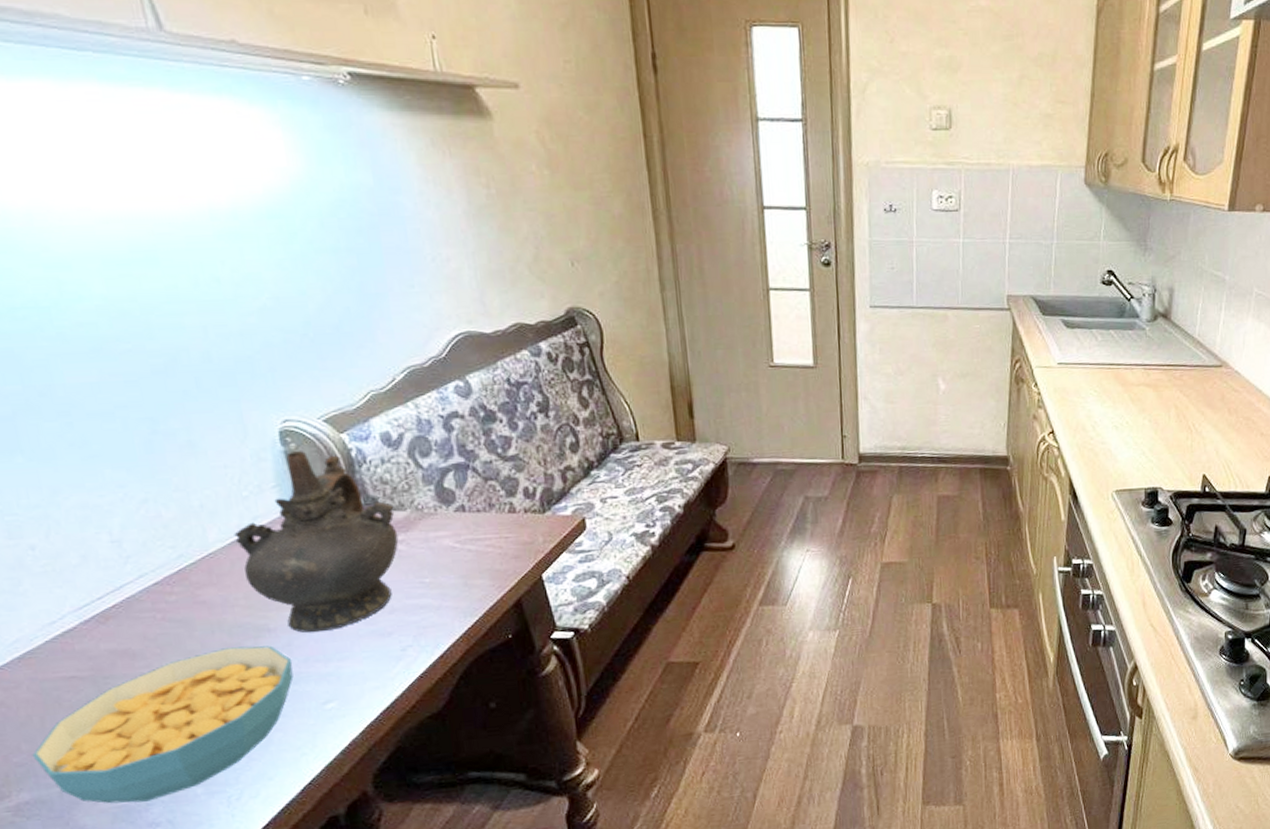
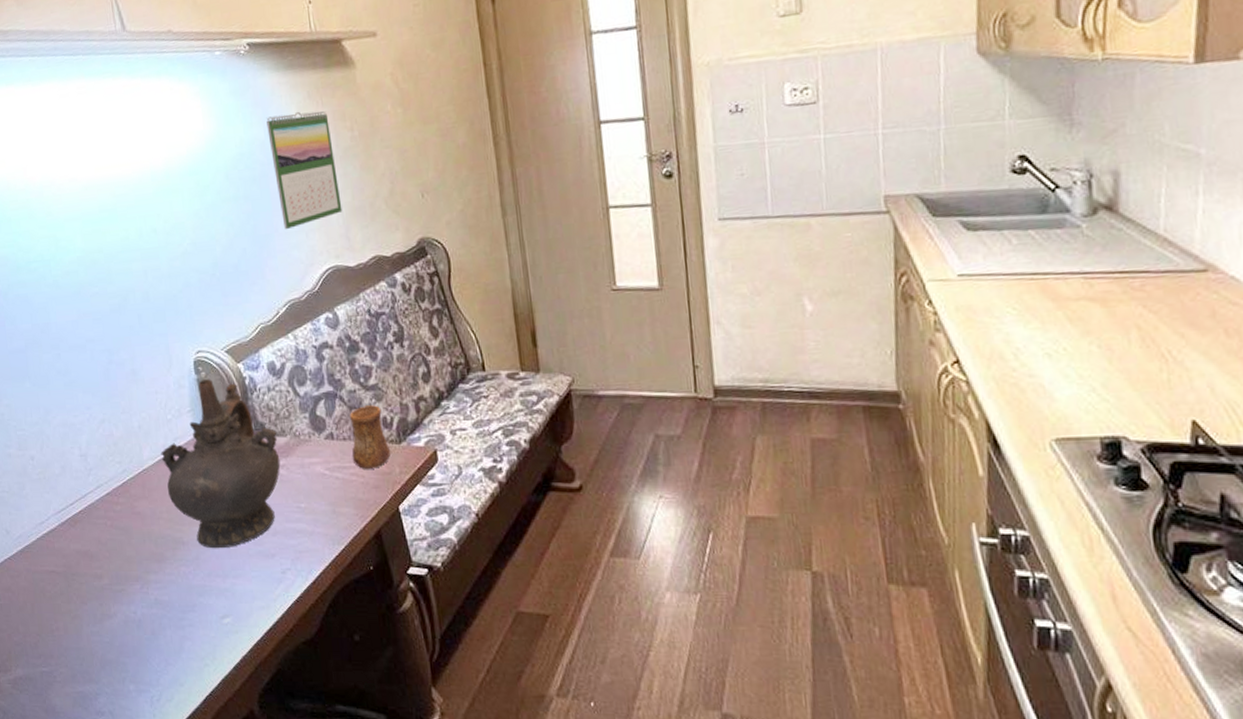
cereal bowl: present [32,646,294,804] -> none [25,556,200,691]
calendar: none [375,159,476,290] -> present [266,111,343,230]
cup: none [484,476,534,540] -> present [349,405,391,469]

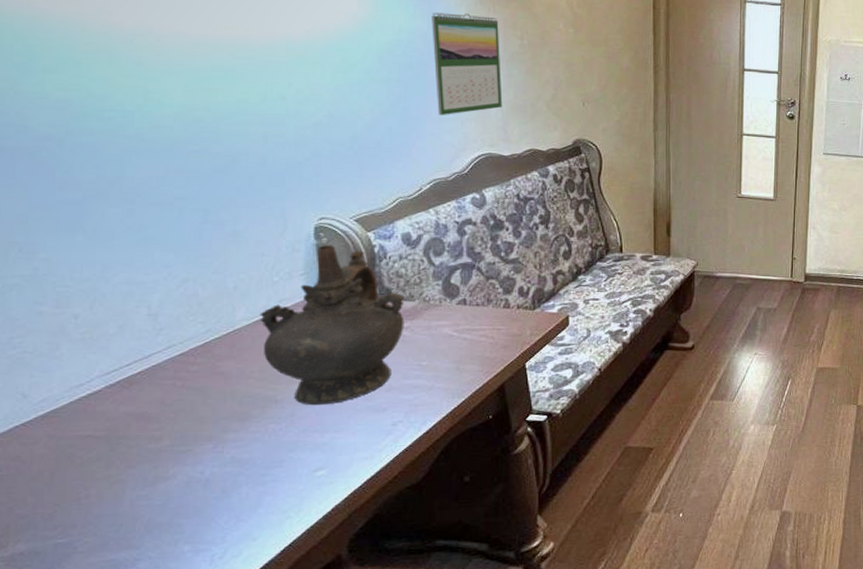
cup: present [349,405,391,469] -> none [483,276,524,331]

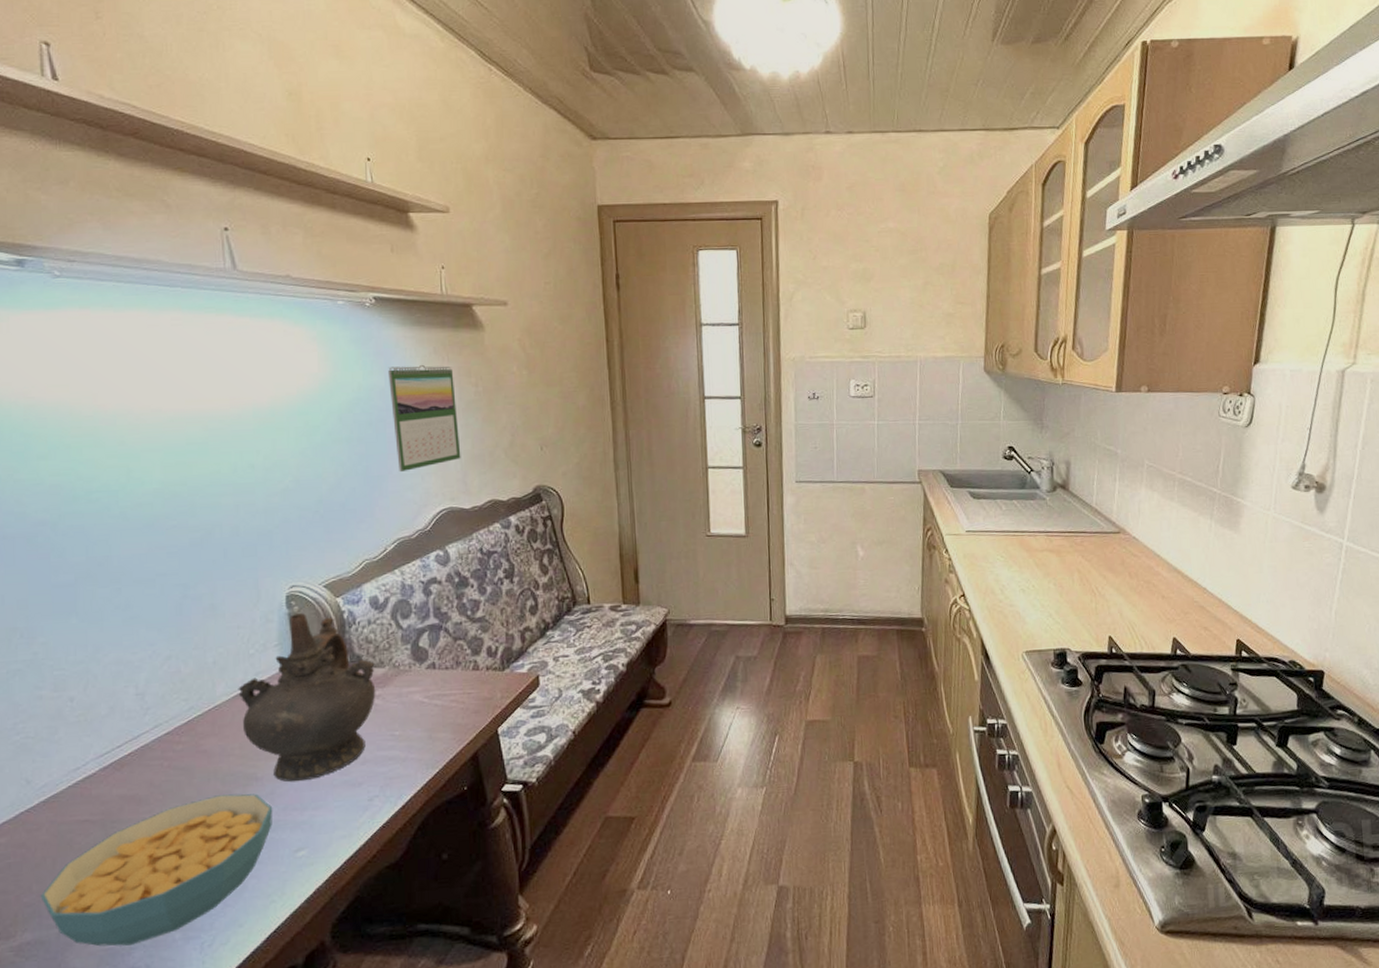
cereal bowl: none [36,415,291,558] -> present [40,794,272,947]

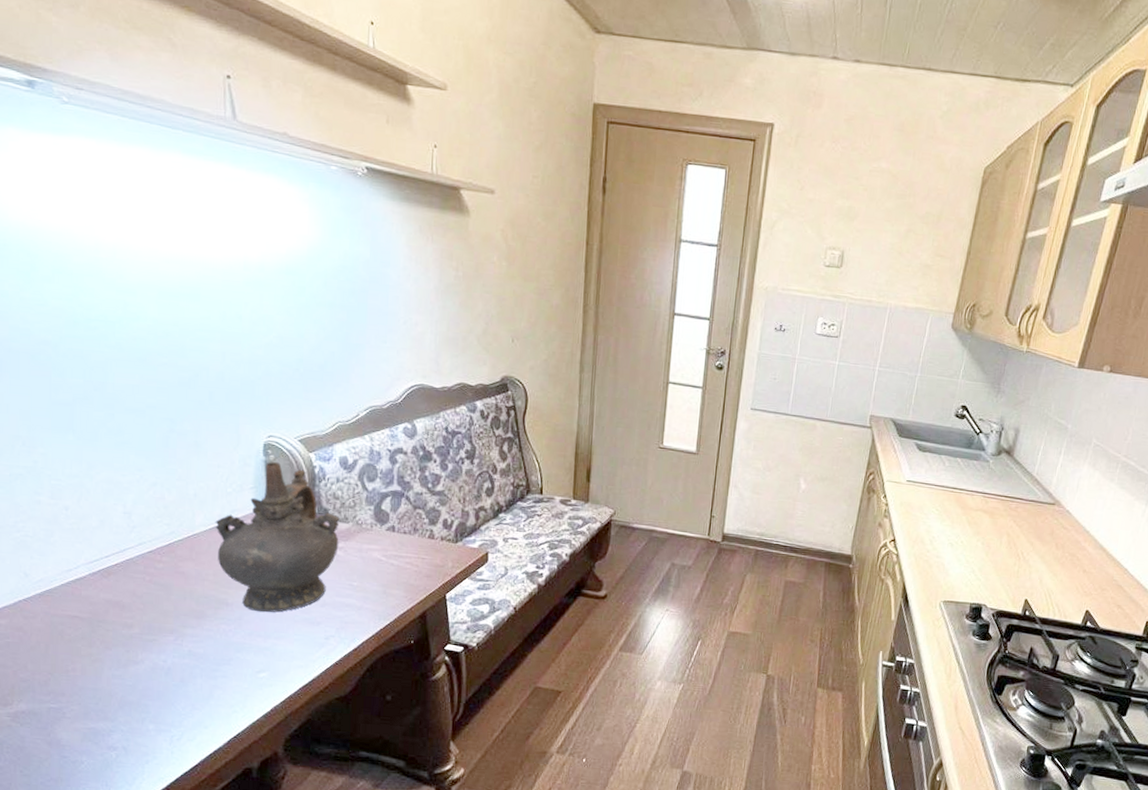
cereal bowl: present [40,794,272,947] -> none [34,613,239,728]
calendar: present [388,364,461,473] -> none [374,239,436,344]

